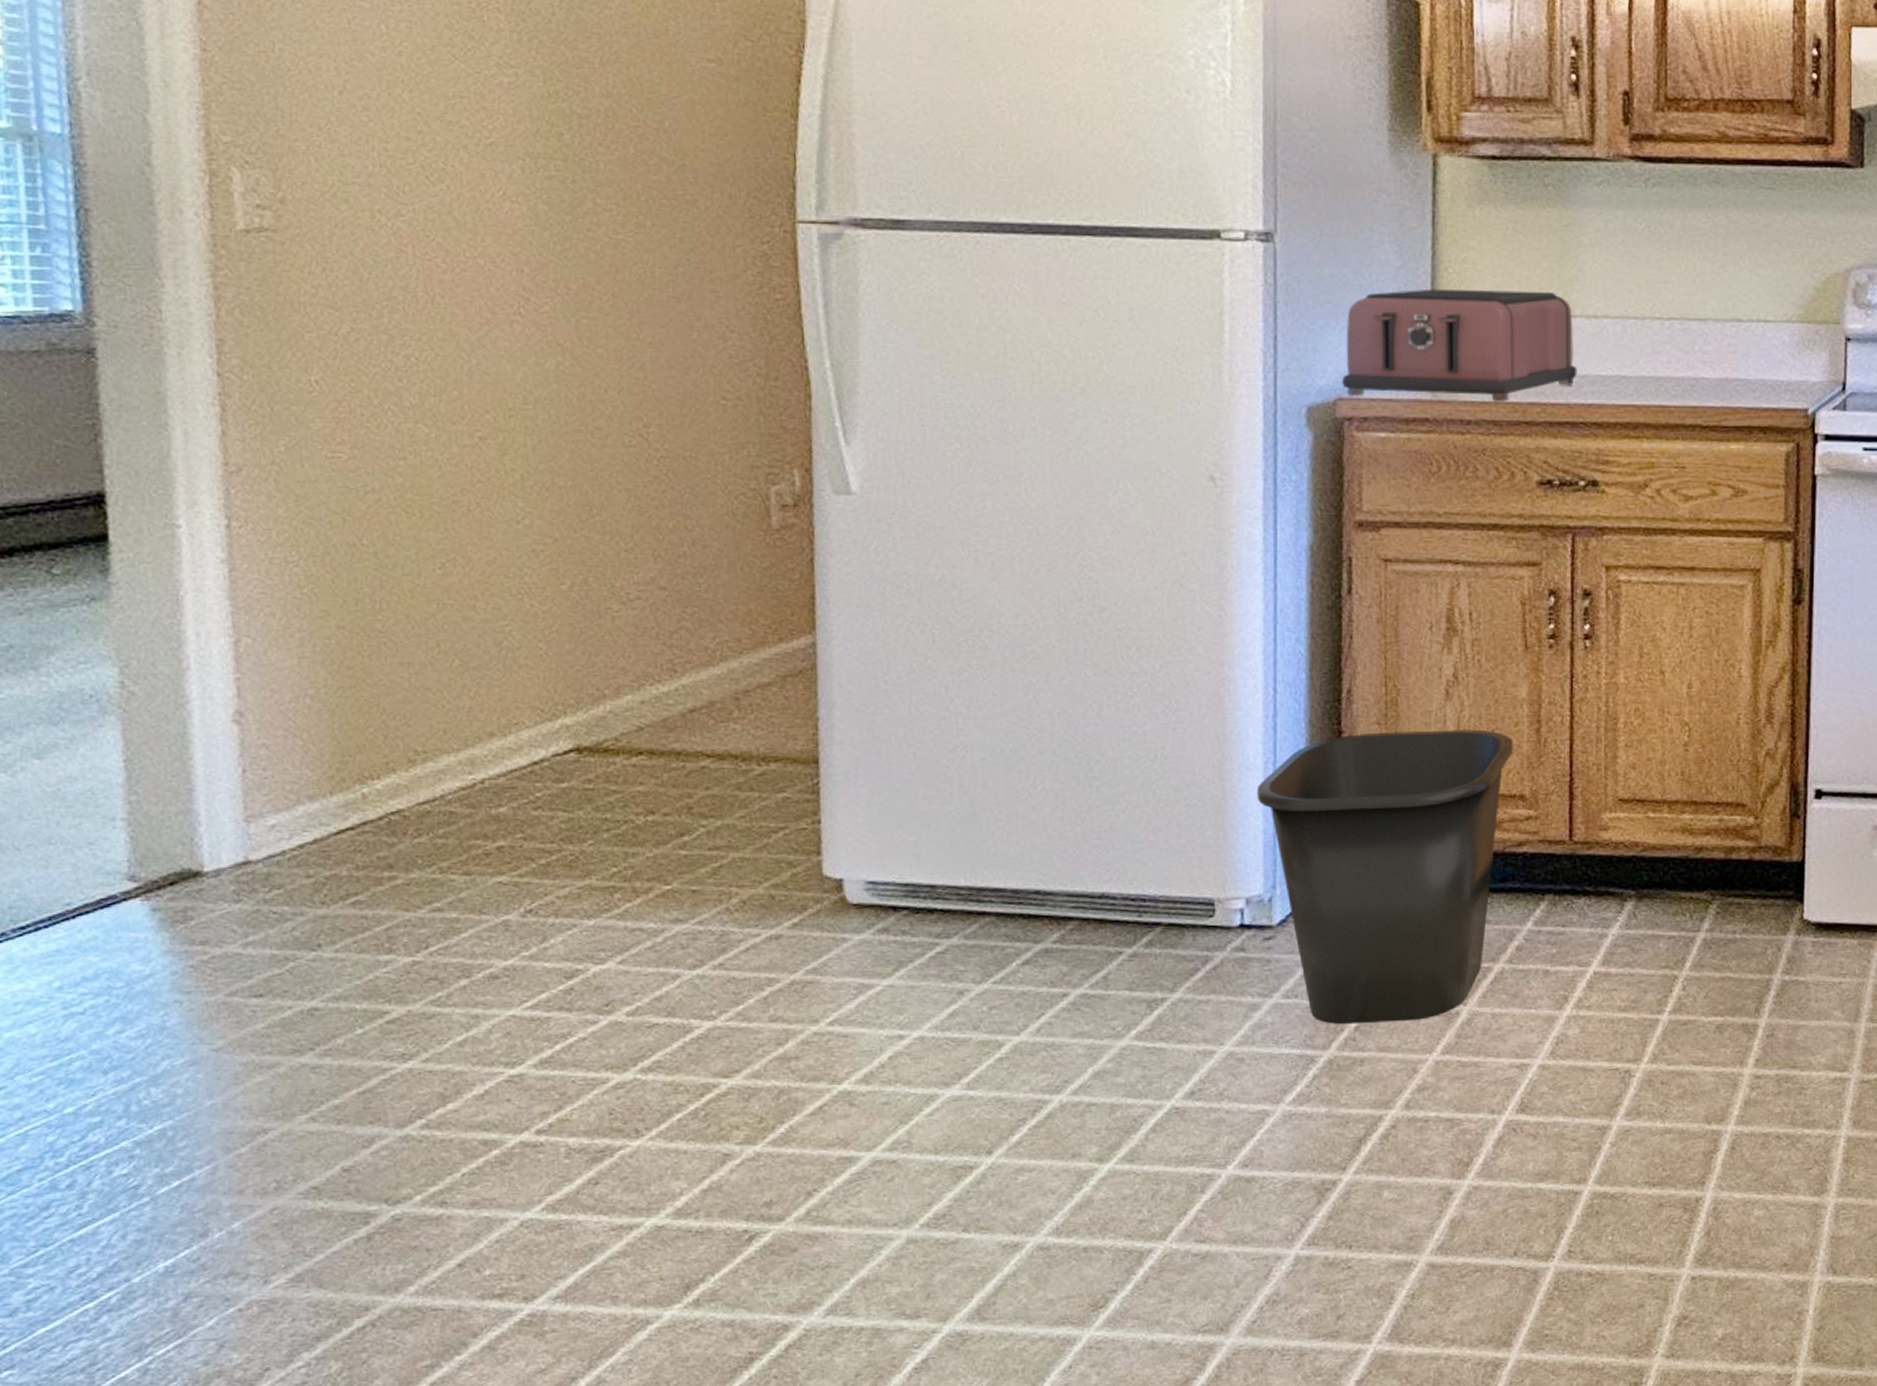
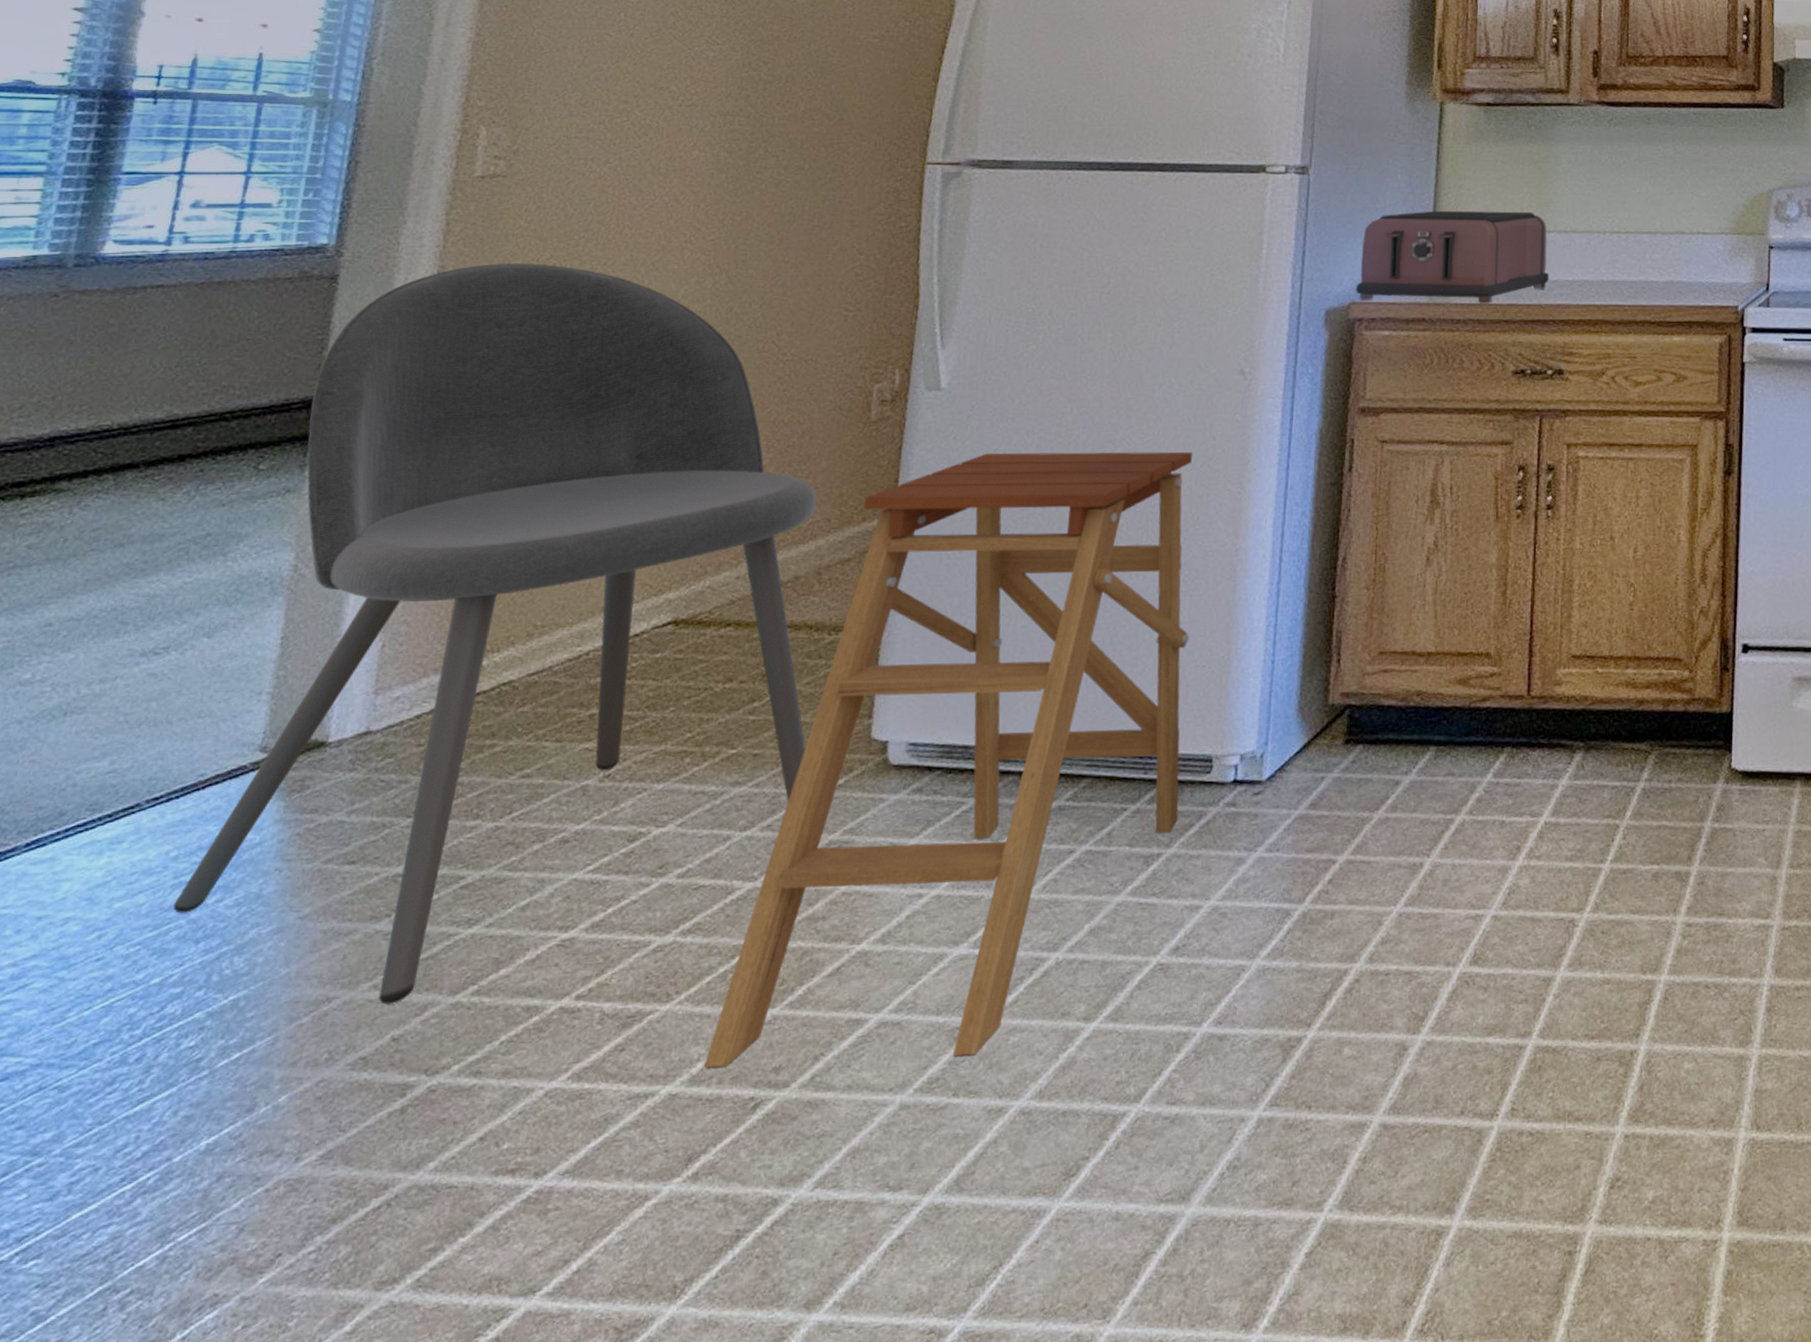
dining chair: none [69,337,751,1136] -> present [173,264,817,1005]
step ladder: none [688,567,1181,1202] -> present [704,451,1193,1068]
waste bin: present [1256,729,1514,1025] -> none [1257,592,1483,878]

